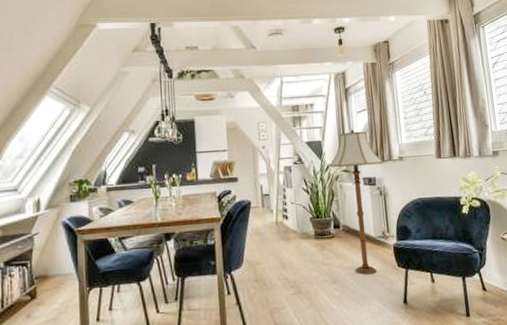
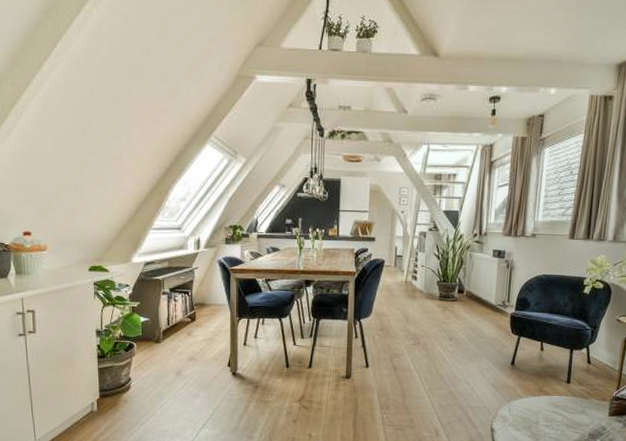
floor lamp: present [329,128,384,275] -> none [463,201,516,337]

